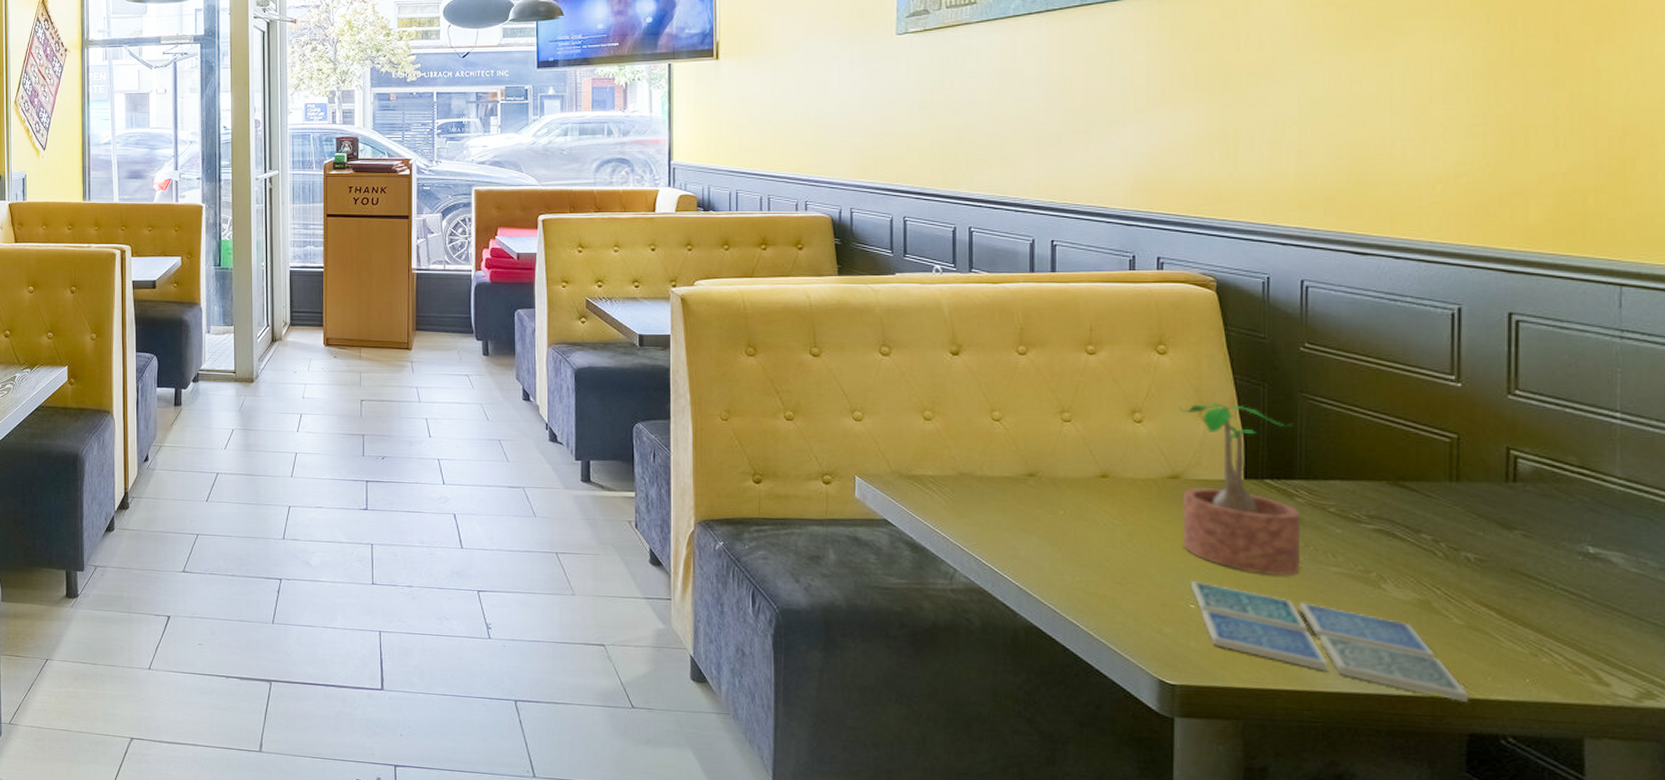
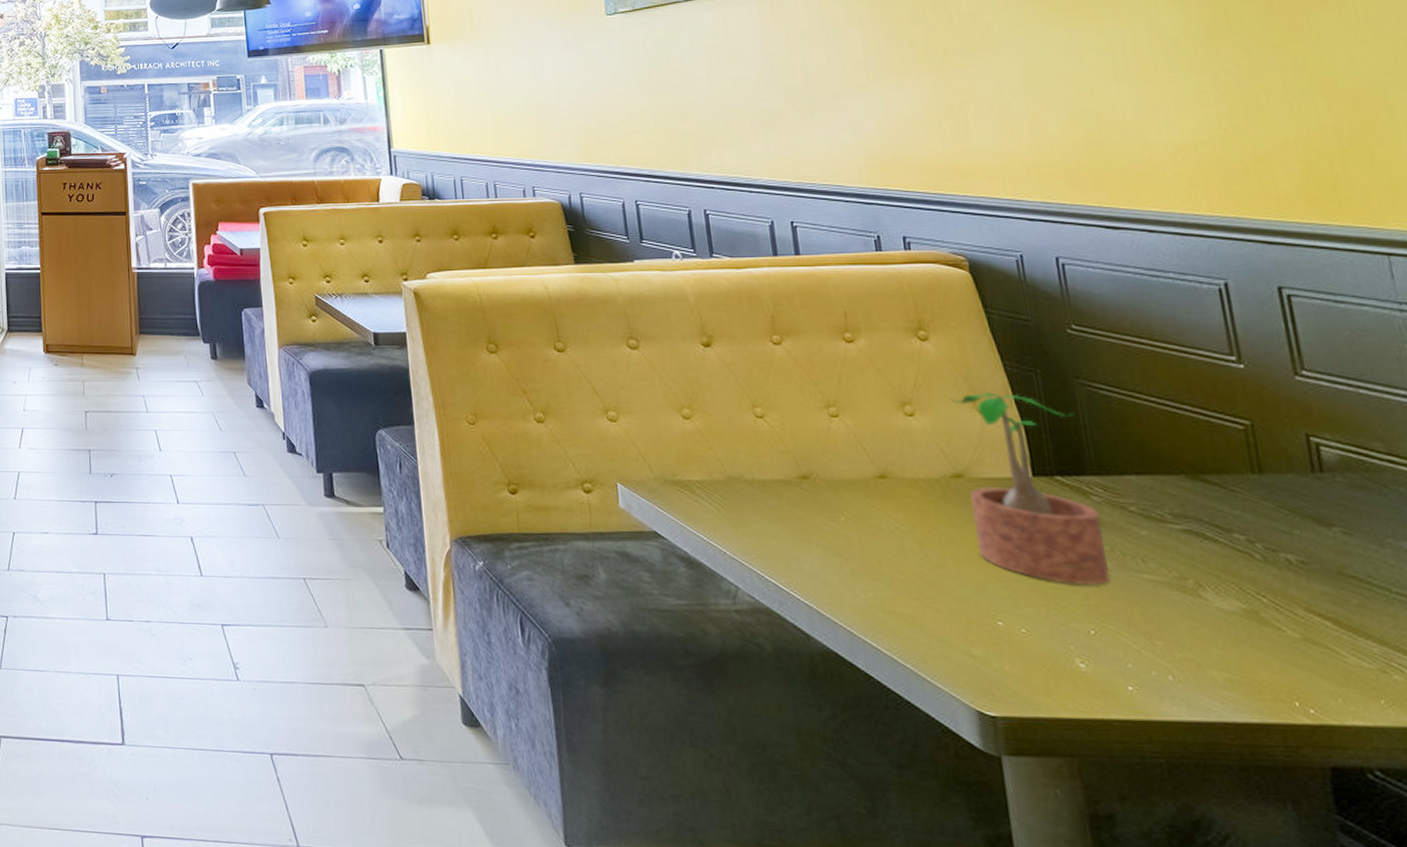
drink coaster: present [1192,581,1469,702] -> none [995,594,1323,729]

